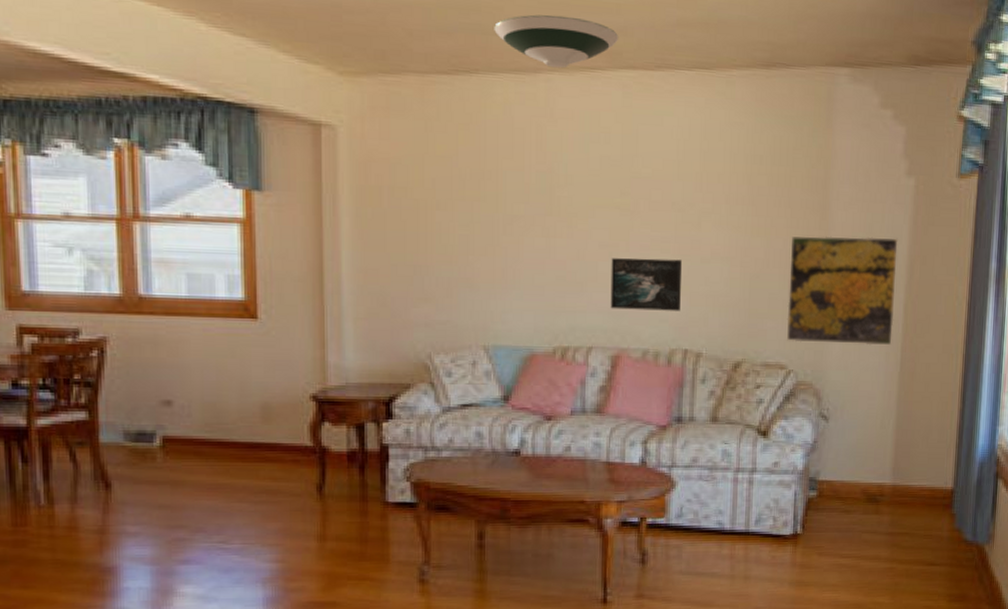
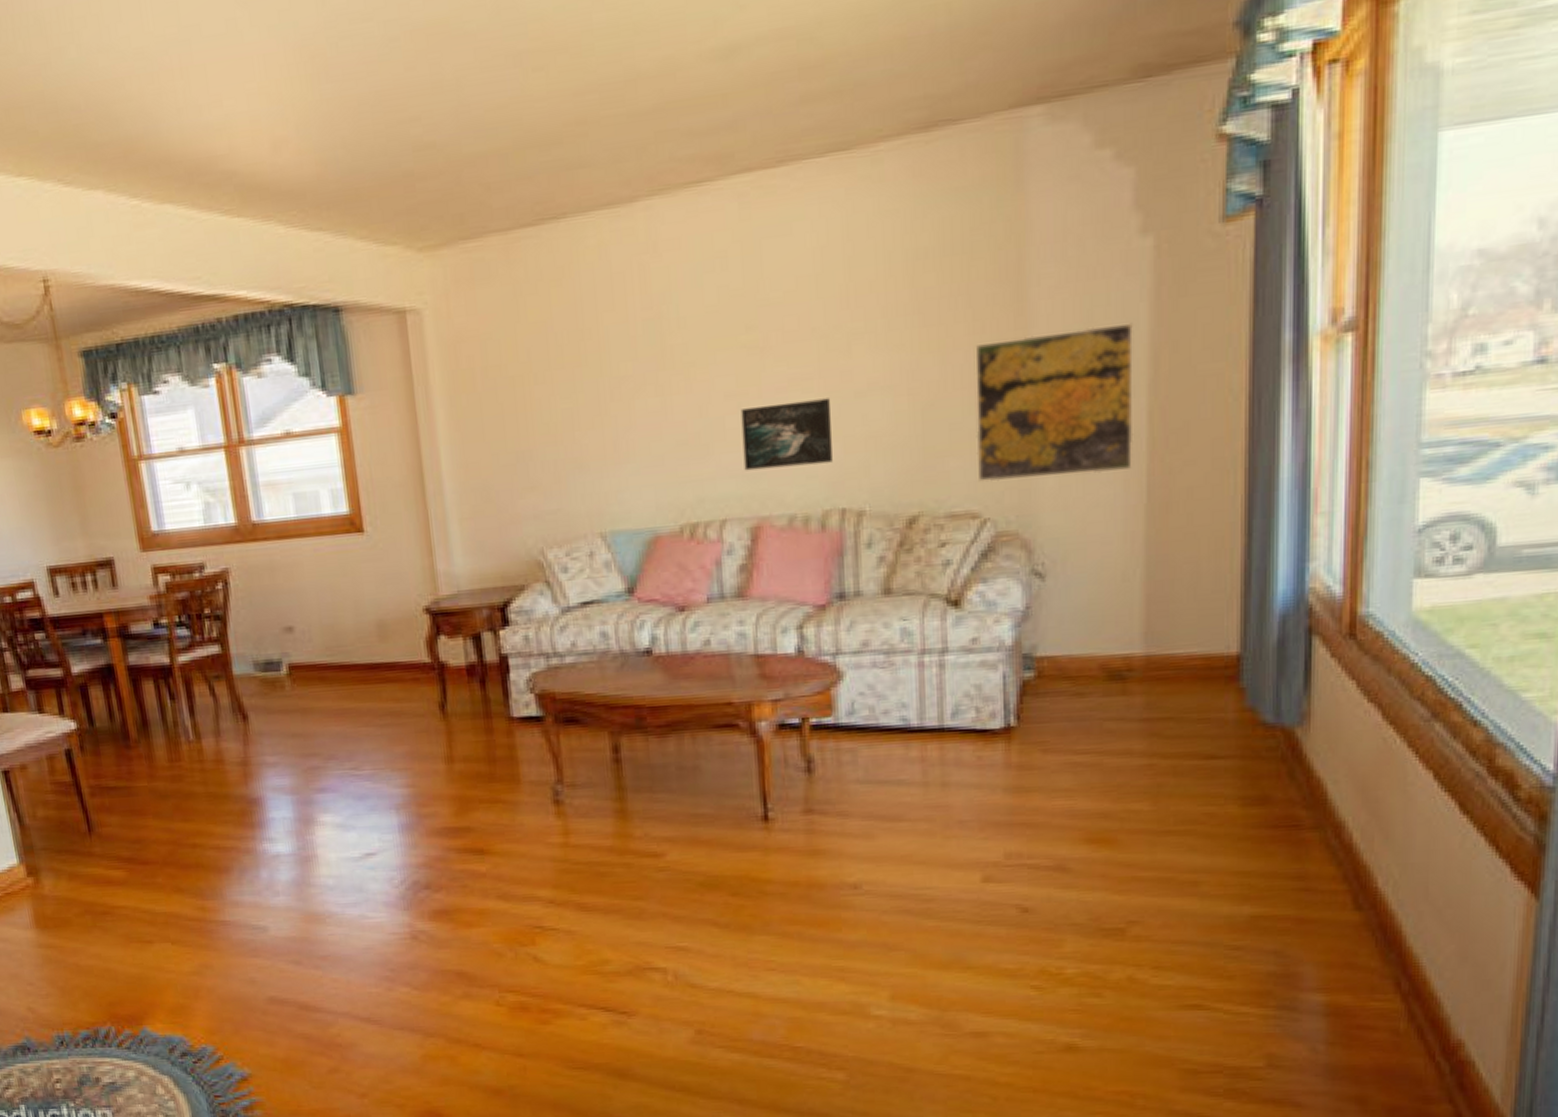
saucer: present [494,14,619,69] -> none [579,123,729,192]

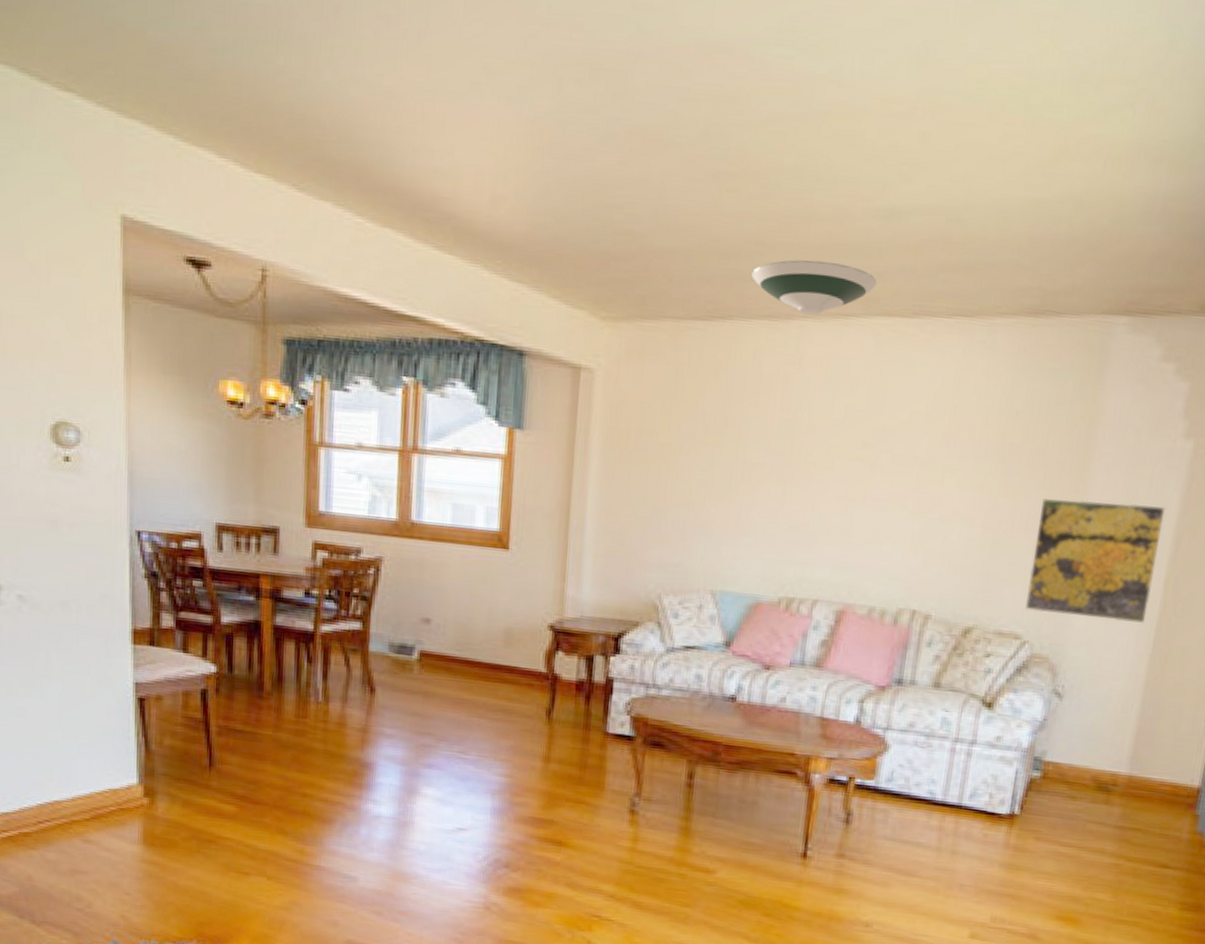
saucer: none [579,123,729,192] -> present [751,260,878,315]
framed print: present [741,398,833,471] -> none [840,511,919,570]

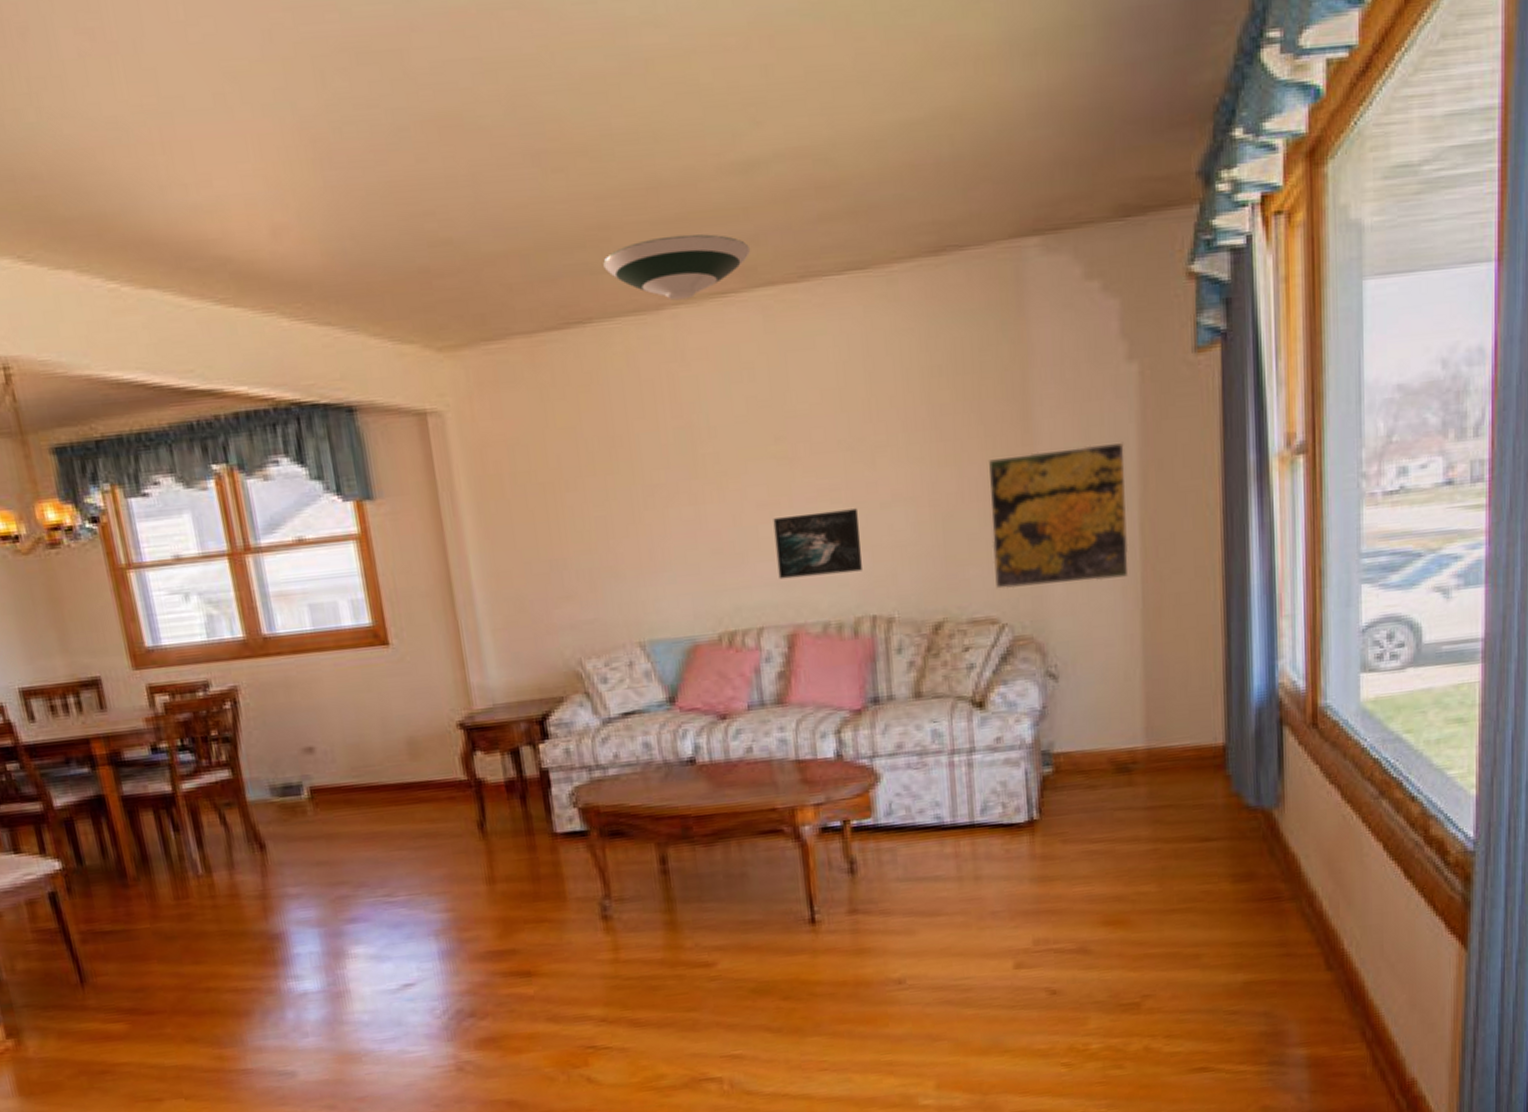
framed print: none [840,511,919,570] -> present [773,508,862,579]

